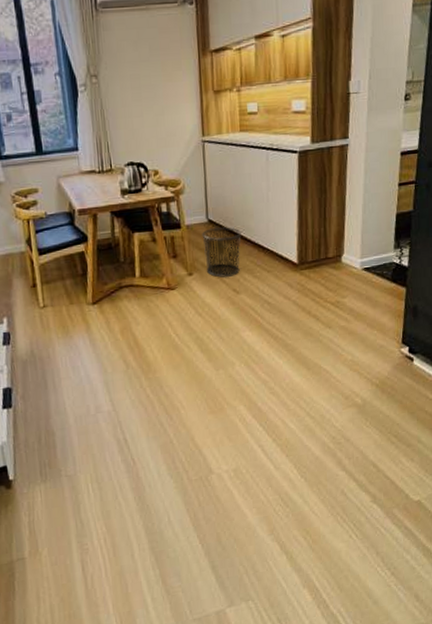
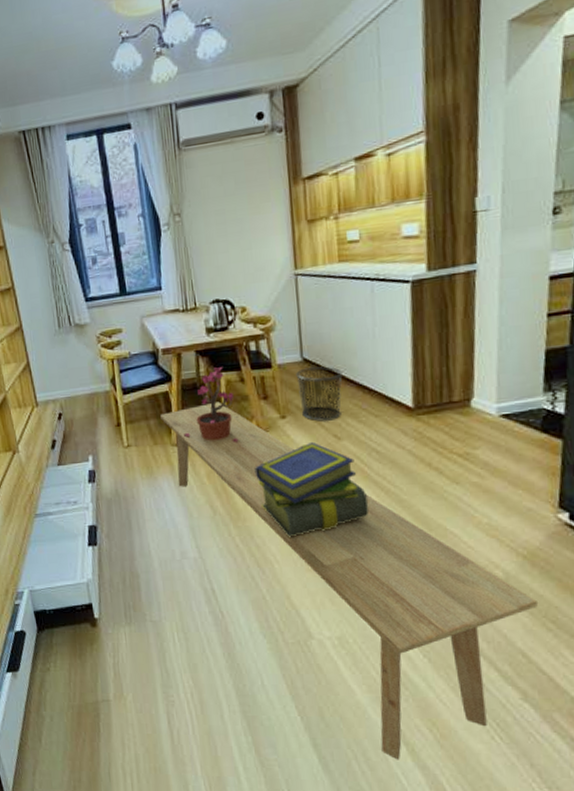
bench: none [76,261,386,568] -> present [160,401,539,760]
potted plant: none [99,228,150,299] -> present [184,367,239,442]
stack of books: none [164,296,261,385] -> present [254,441,370,537]

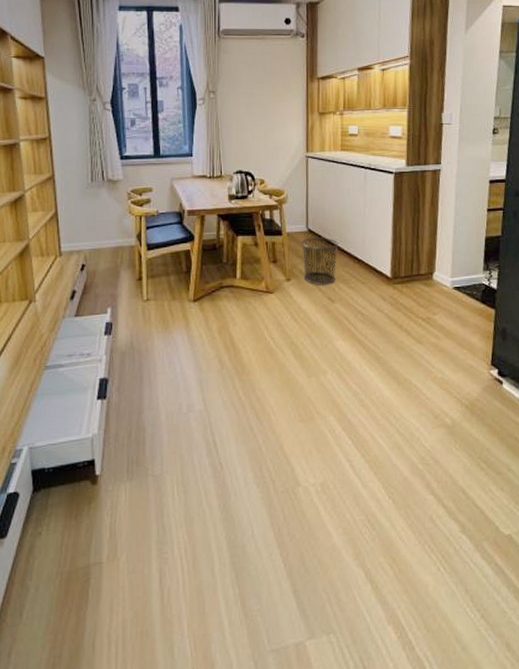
bench: present [160,401,539,760] -> none [181,262,475,598]
potted plant: present [184,367,239,442] -> none [201,231,249,301]
stack of books: present [254,441,370,537] -> none [260,303,353,390]

